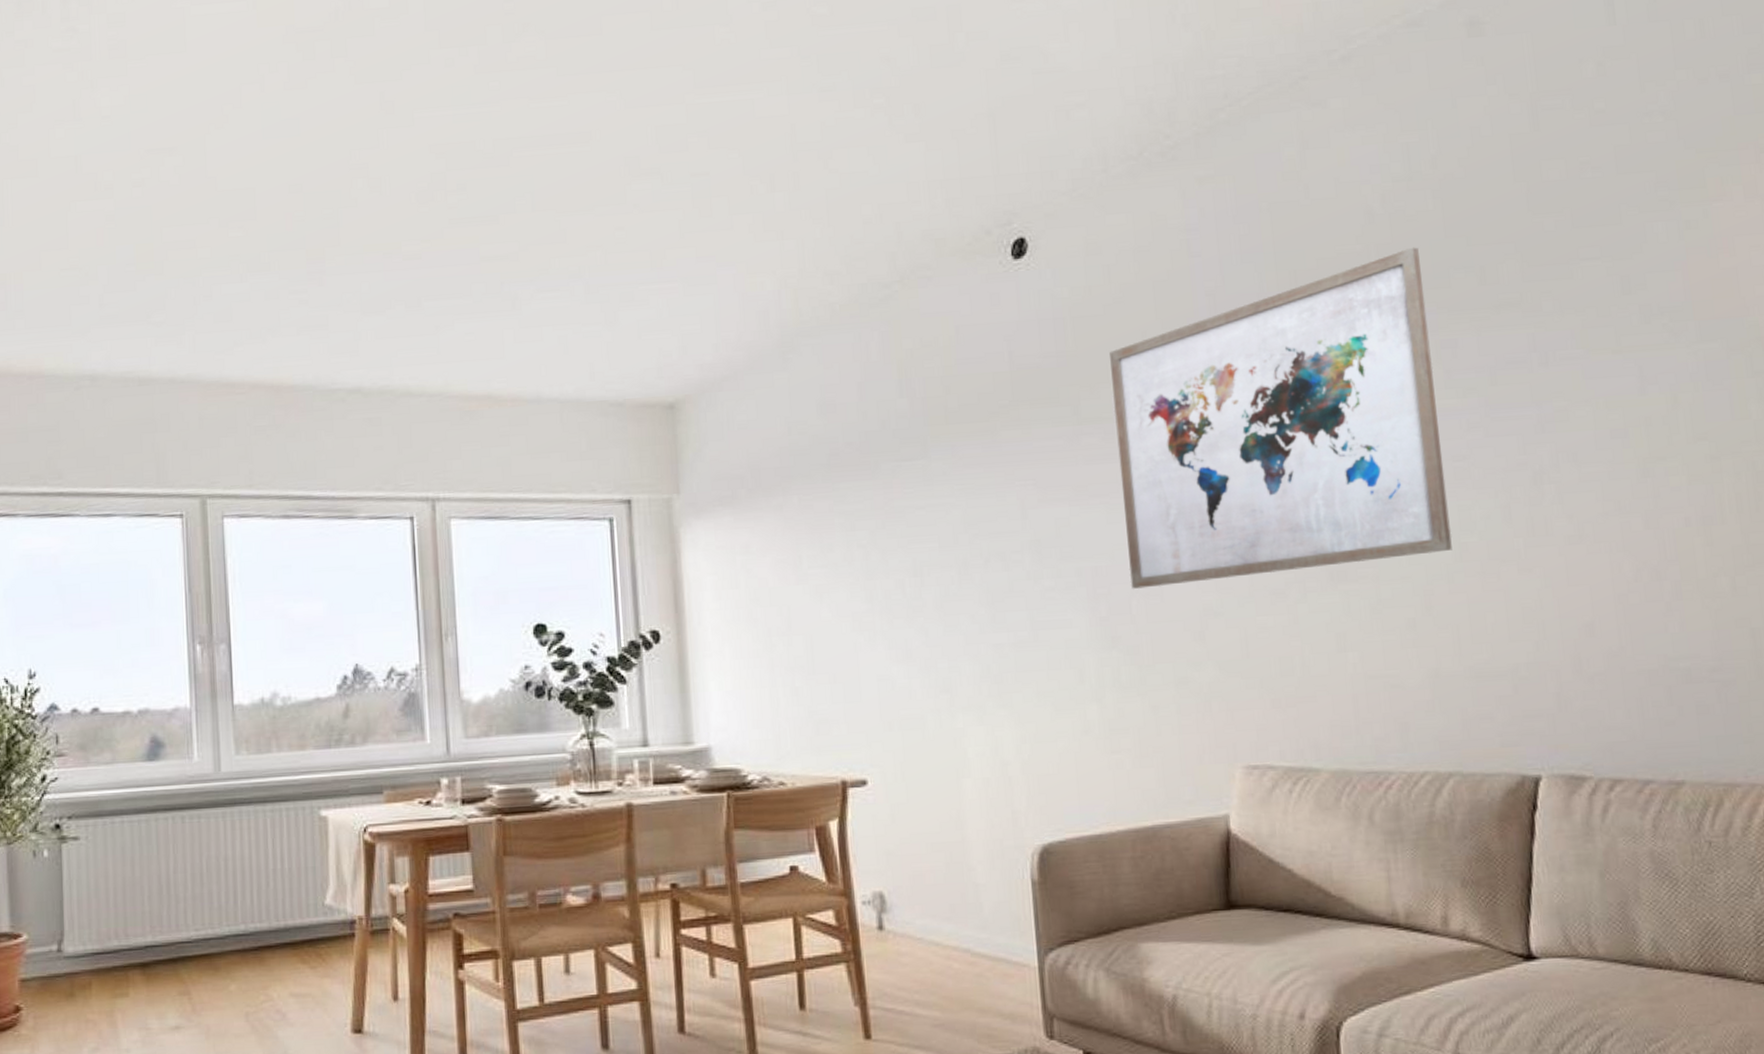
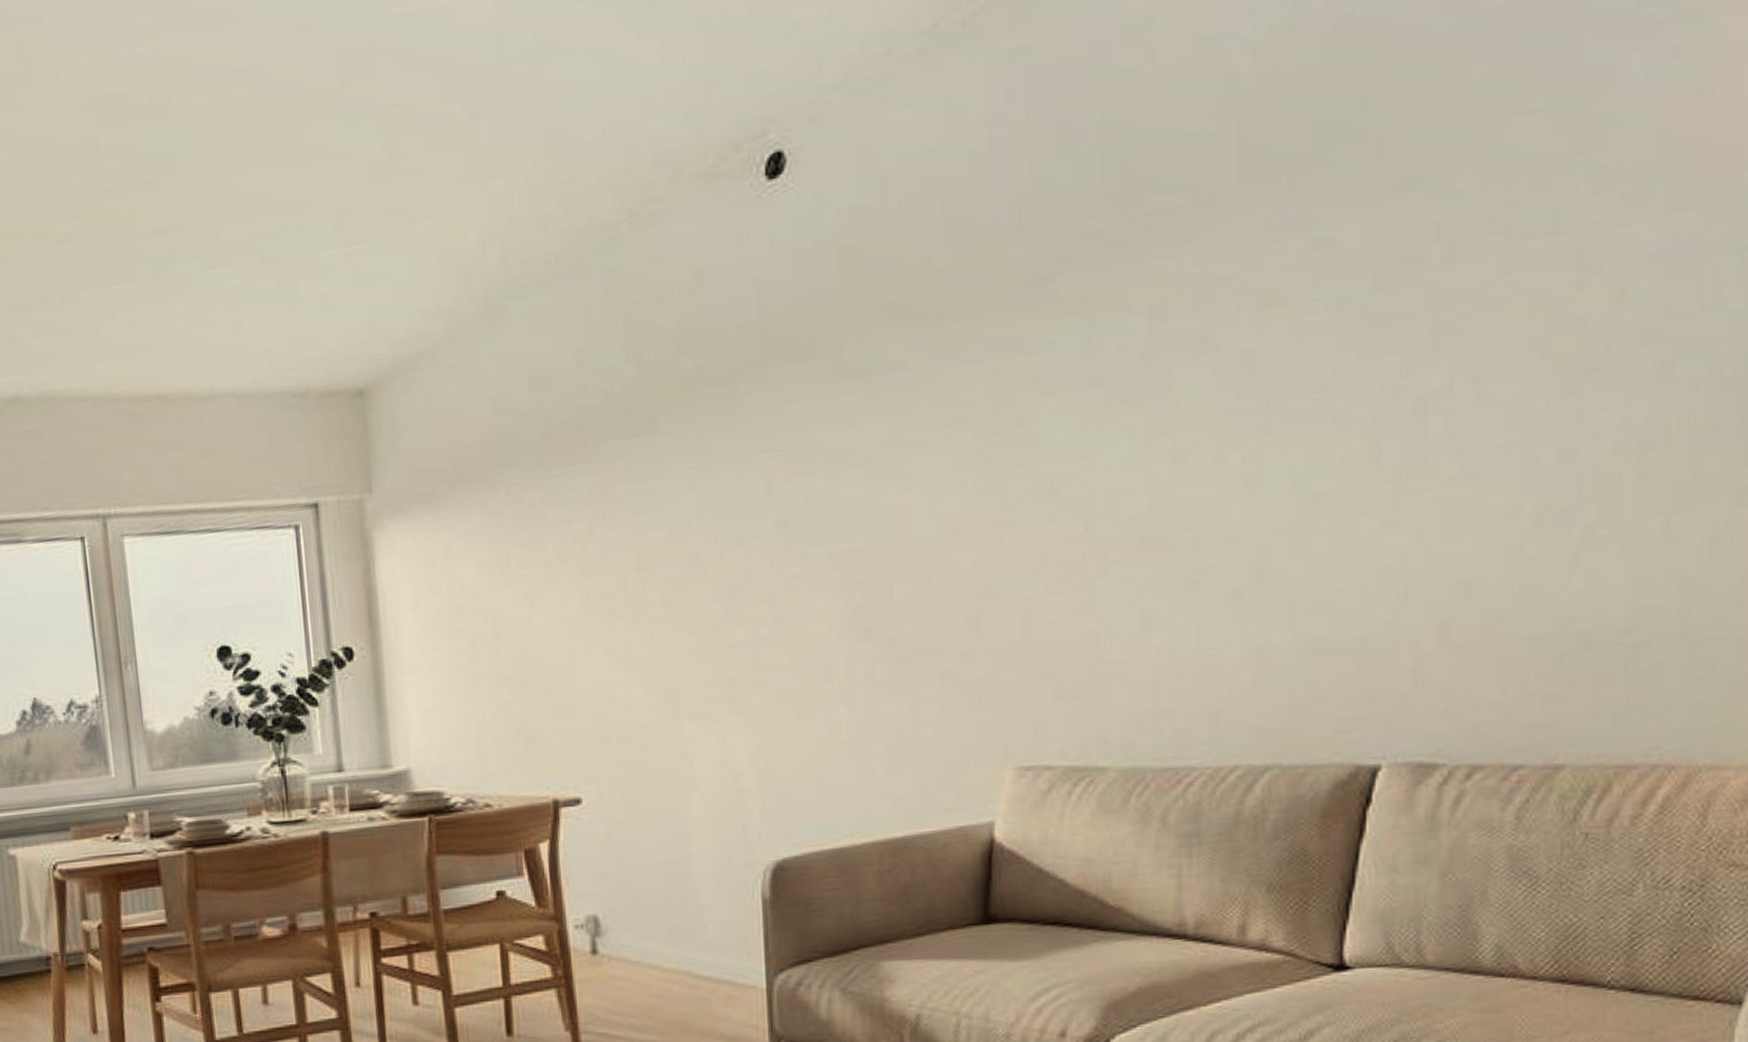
wall art: present [1109,247,1452,589] -> none [882,117,1299,572]

